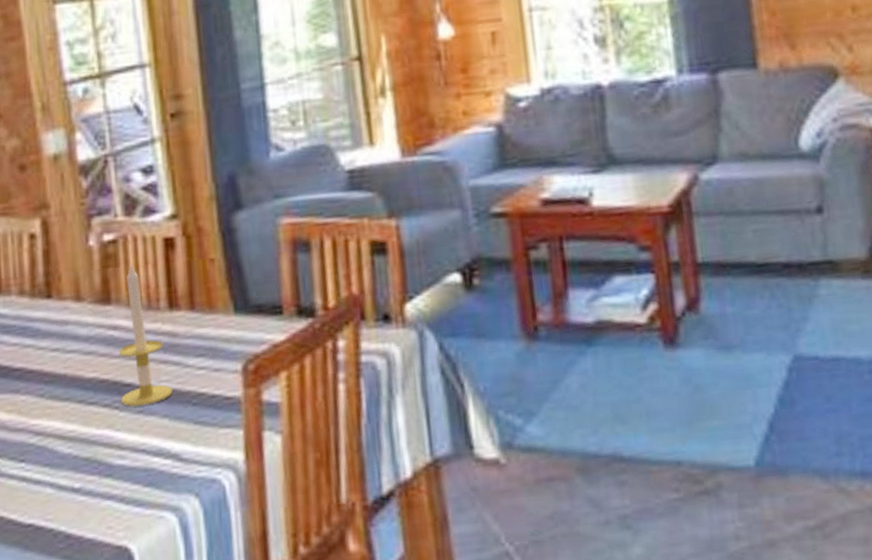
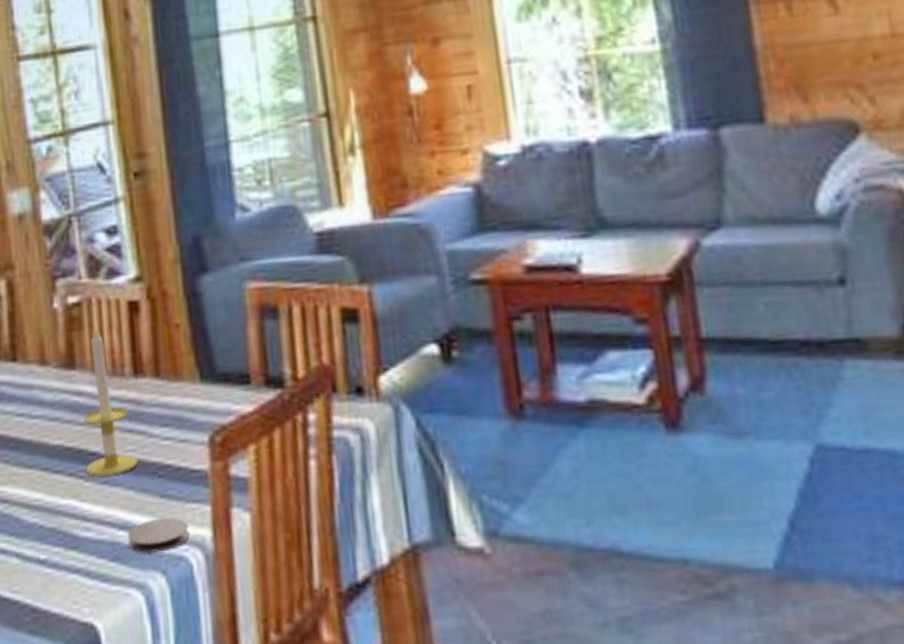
coaster: none [161,442,223,477] -> present [127,517,190,553]

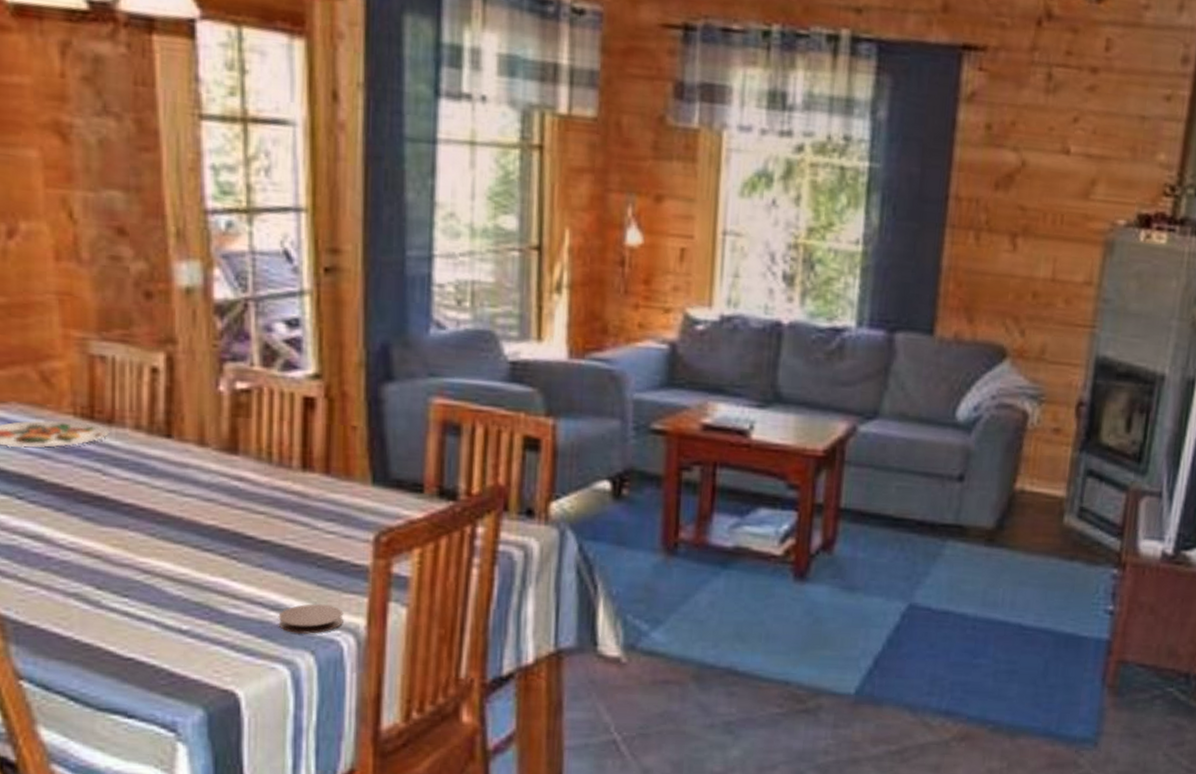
candle: present [84,326,138,478] -> none [241,416,297,561]

